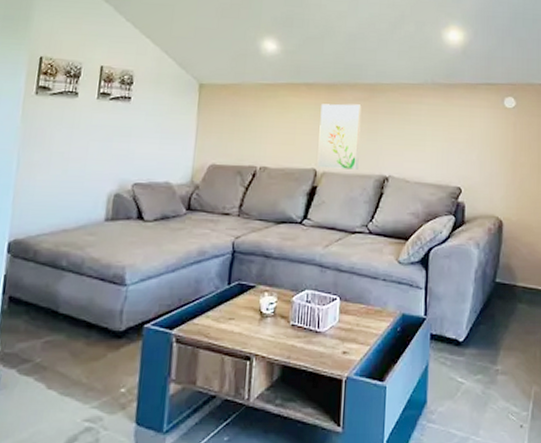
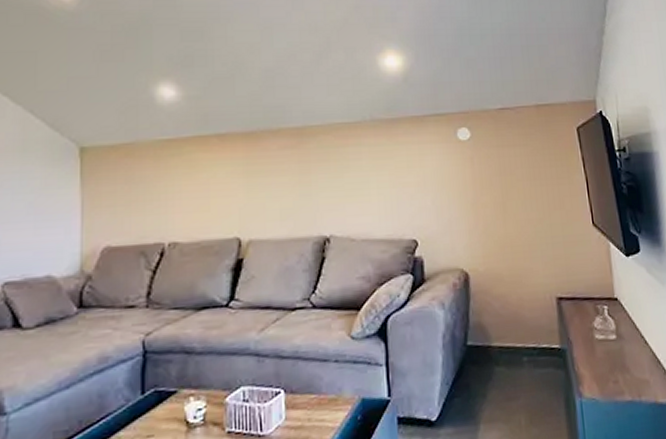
wall art: present [317,104,362,170] -> none [239,153,292,236]

